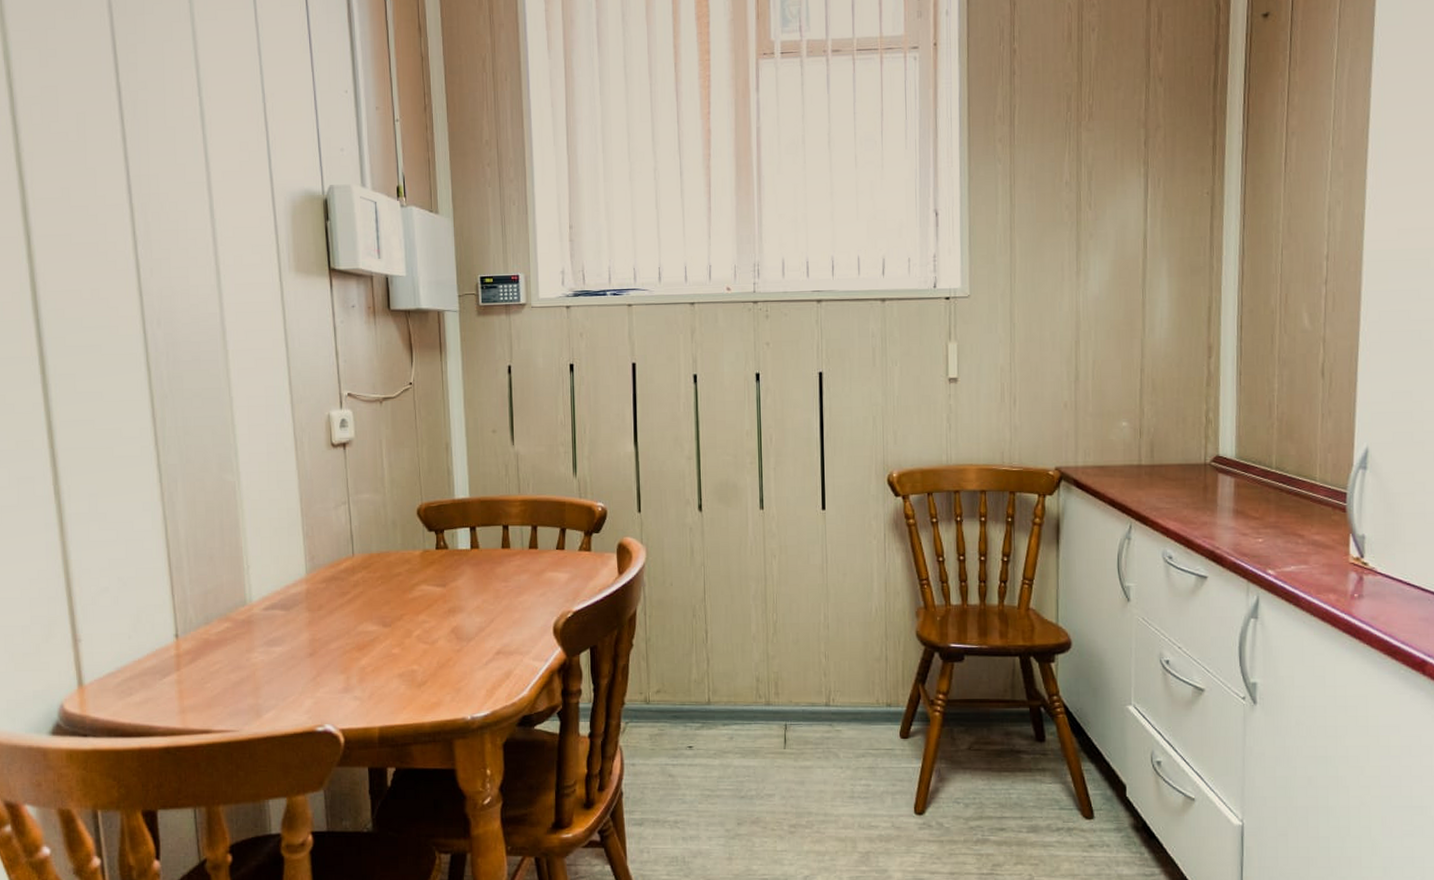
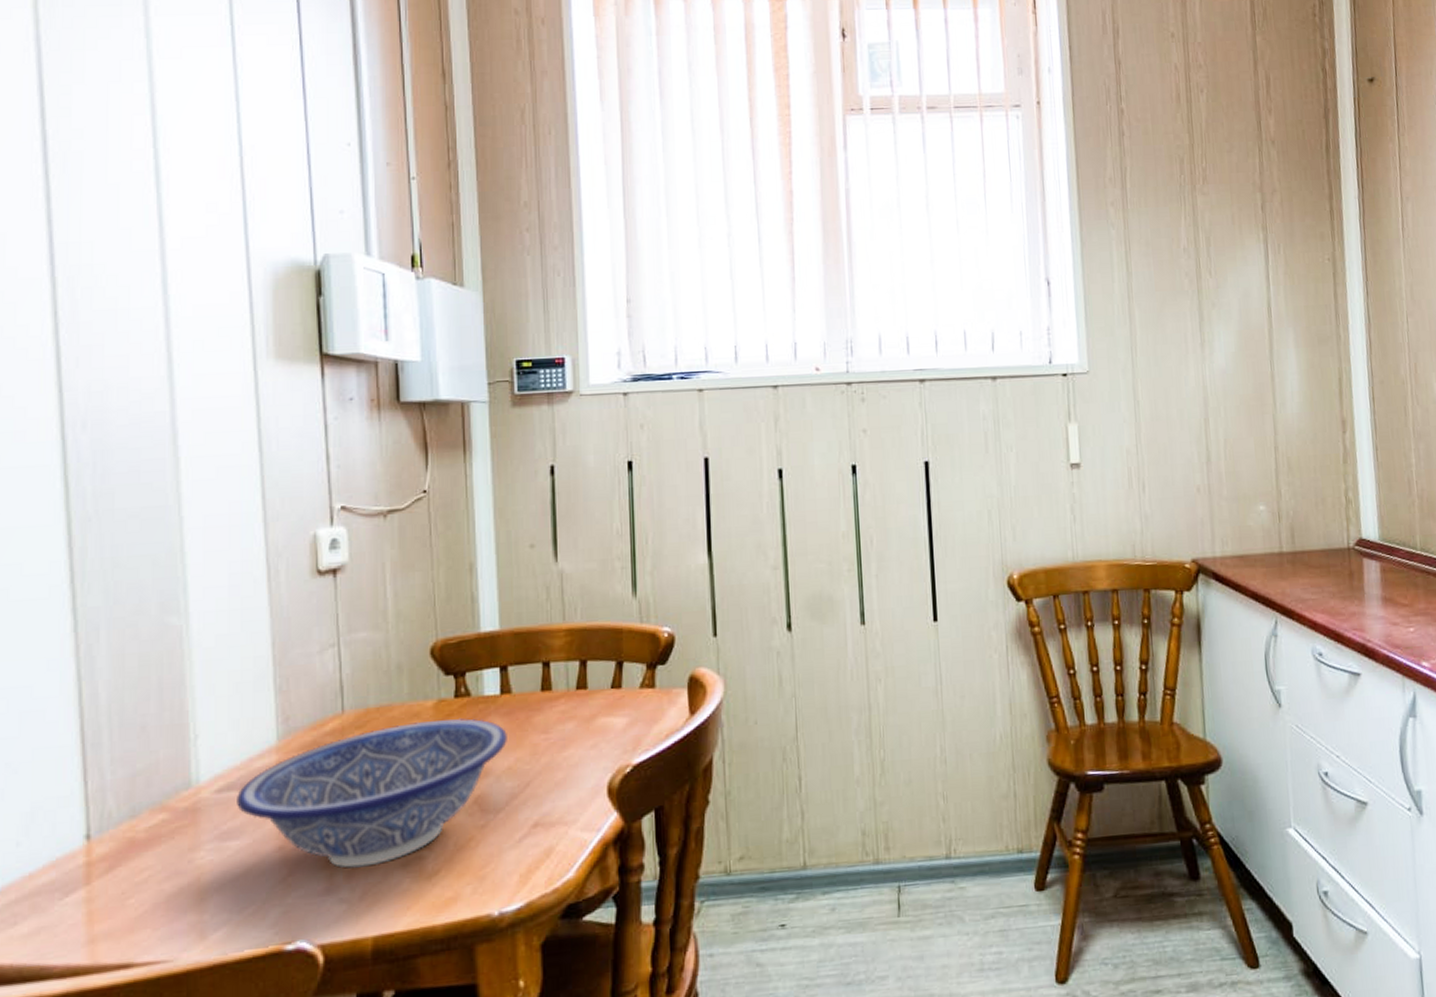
decorative bowl: none [279,565,476,674] -> present [237,717,507,869]

